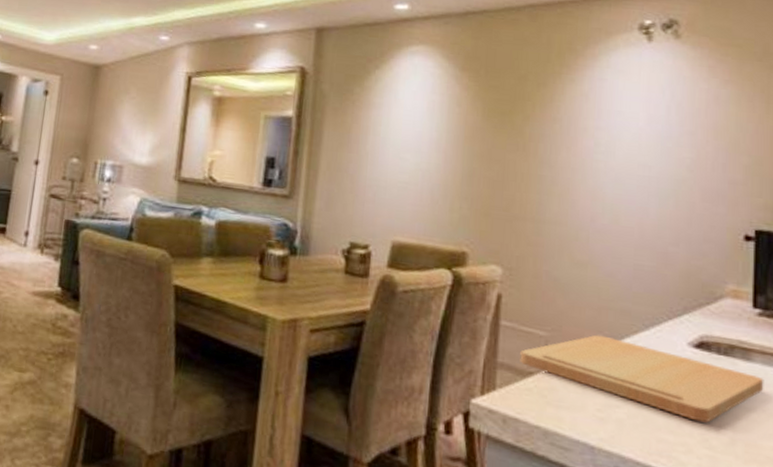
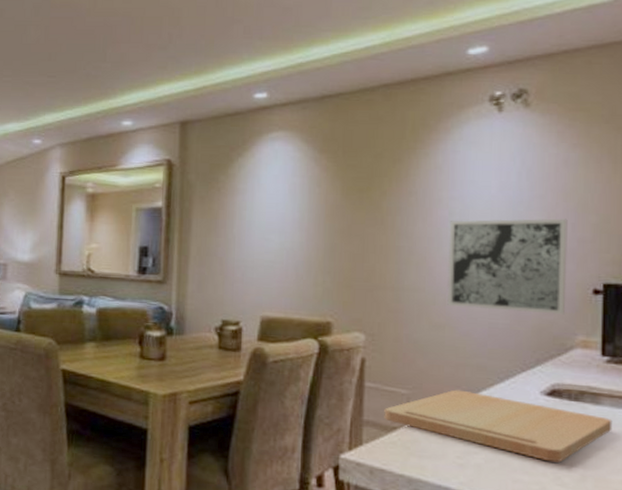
wall art: none [591,152,718,261] -> present [447,218,568,315]

